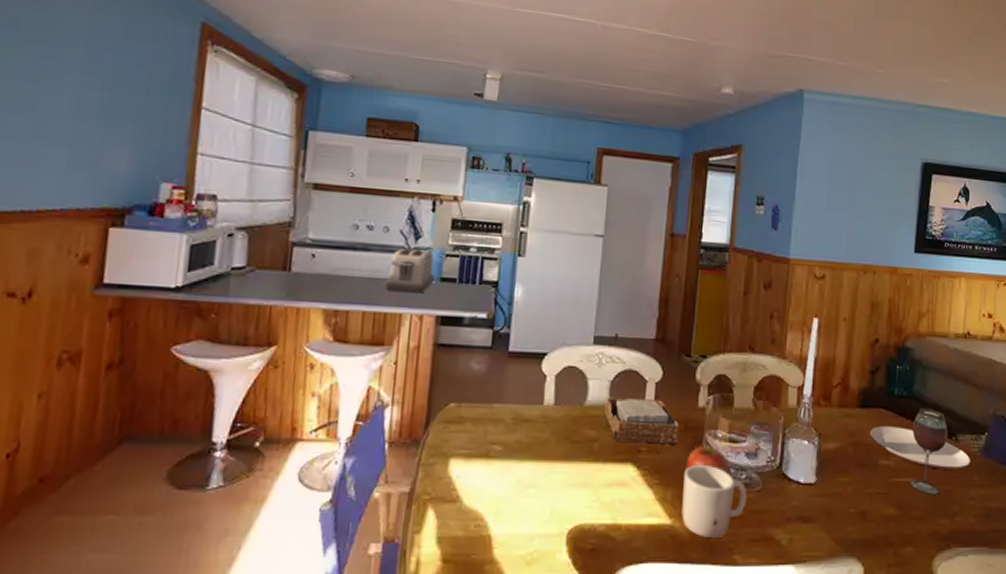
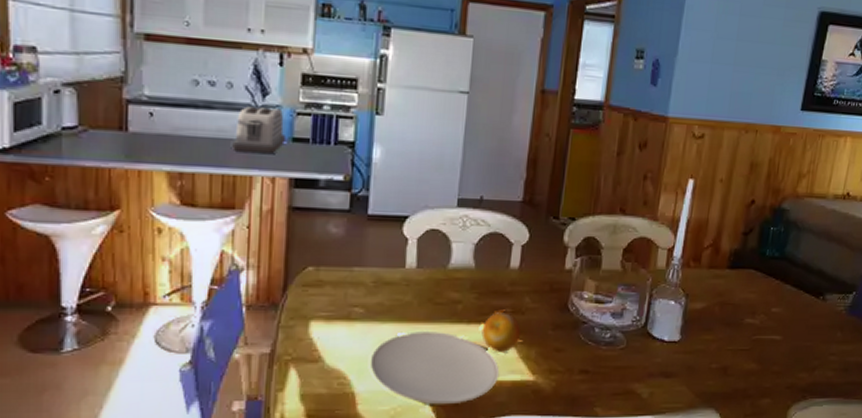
plate: none [507,471,636,550] -> present [369,332,500,405]
napkin holder: present [604,398,680,445] -> none [468,261,545,306]
fruit: none [618,451,657,493] -> present [481,312,522,352]
mug: present [681,464,747,539] -> none [545,324,611,394]
fruit: present [686,445,731,476] -> none [550,306,596,335]
plate: present [870,426,970,470] -> none [738,286,835,327]
wineglass: present [910,408,948,495] -> none [773,269,816,351]

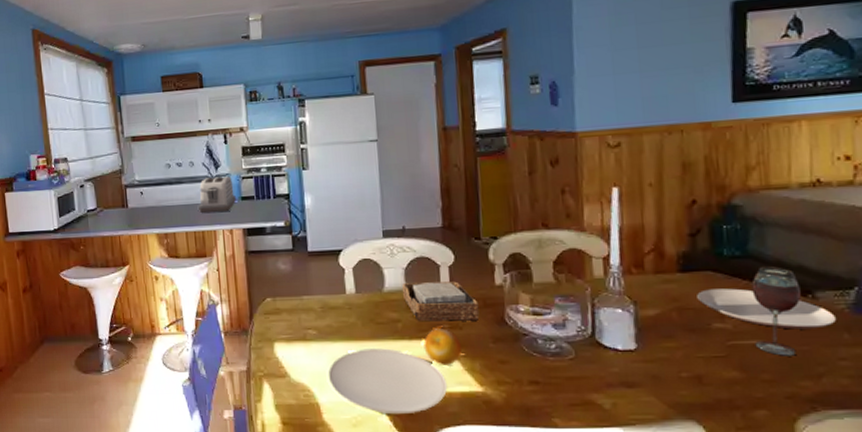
napkin holder: none [468,261,545,306] -> present [402,281,480,322]
plate: none [738,286,835,327] -> present [697,288,836,330]
wineglass: none [773,269,816,351] -> present [751,267,801,356]

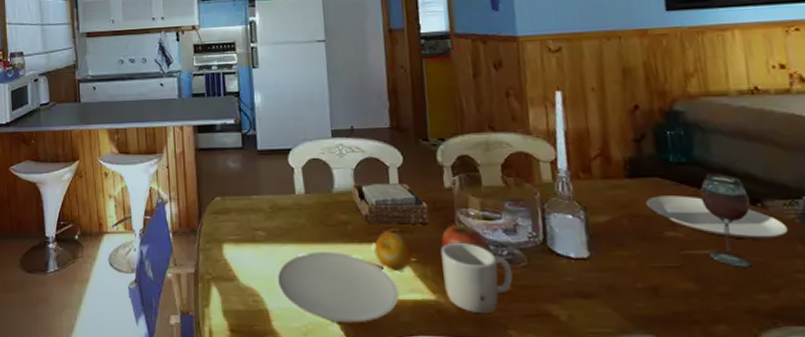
toaster: present [198,176,236,213] -> none [150,73,187,109]
mug: none [489,337,560,404] -> present [441,242,513,314]
fruit: none [490,319,539,346] -> present [441,224,491,252]

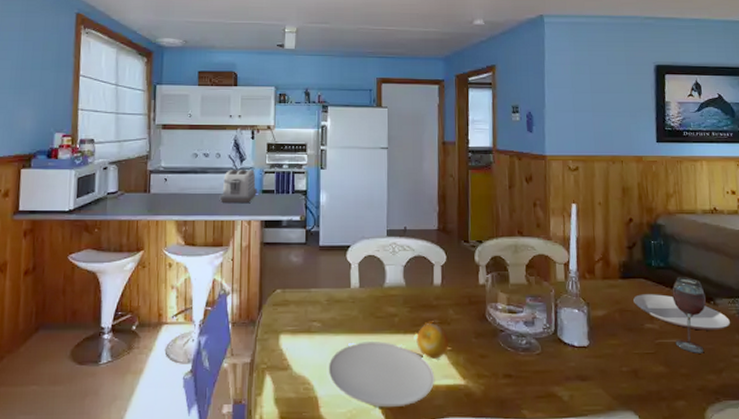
toaster: none [150,73,187,109] -> present [220,170,257,203]
napkin holder: present [351,183,430,225] -> none [400,280,465,317]
fruit: present [441,224,491,252] -> none [473,316,513,342]
mug: present [441,242,513,314] -> none [472,332,529,397]

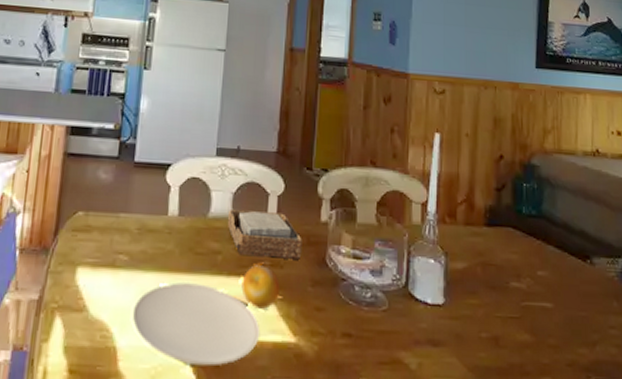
toaster: present [220,170,257,203] -> none [19,61,65,103]
napkin holder: none [400,280,465,317] -> present [227,210,302,259]
plate: present [633,294,730,331] -> none [499,246,608,295]
wineglass: present [672,277,706,353] -> none [543,228,582,321]

